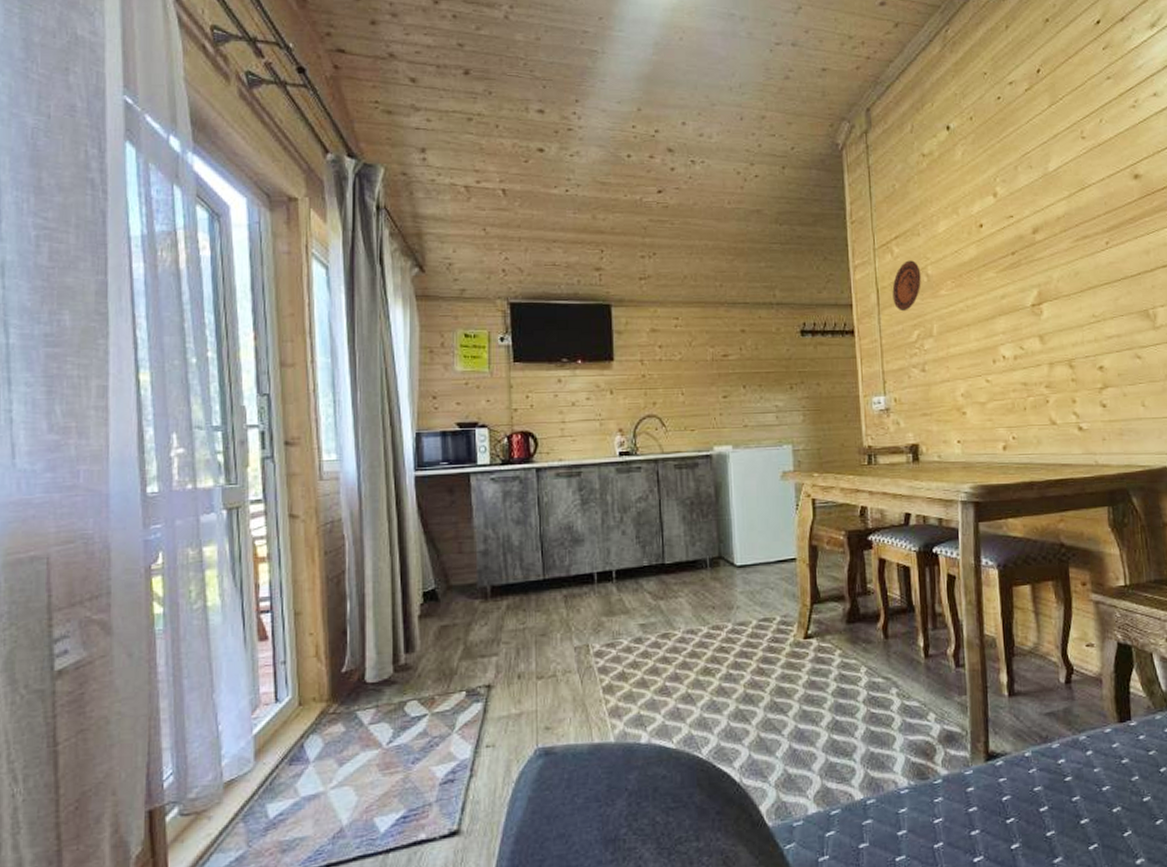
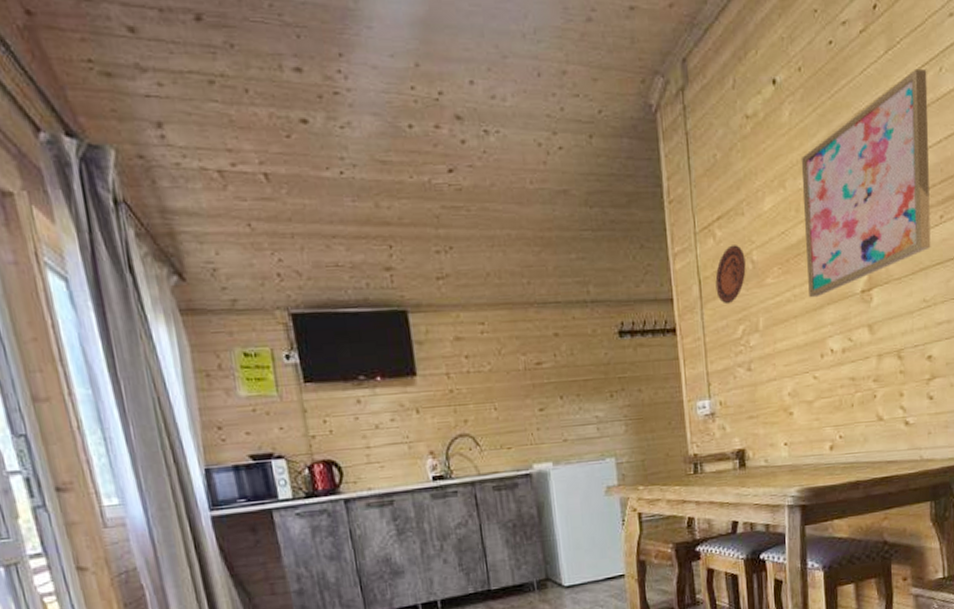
wall art: none [972,120,1098,309] -> present [801,68,931,298]

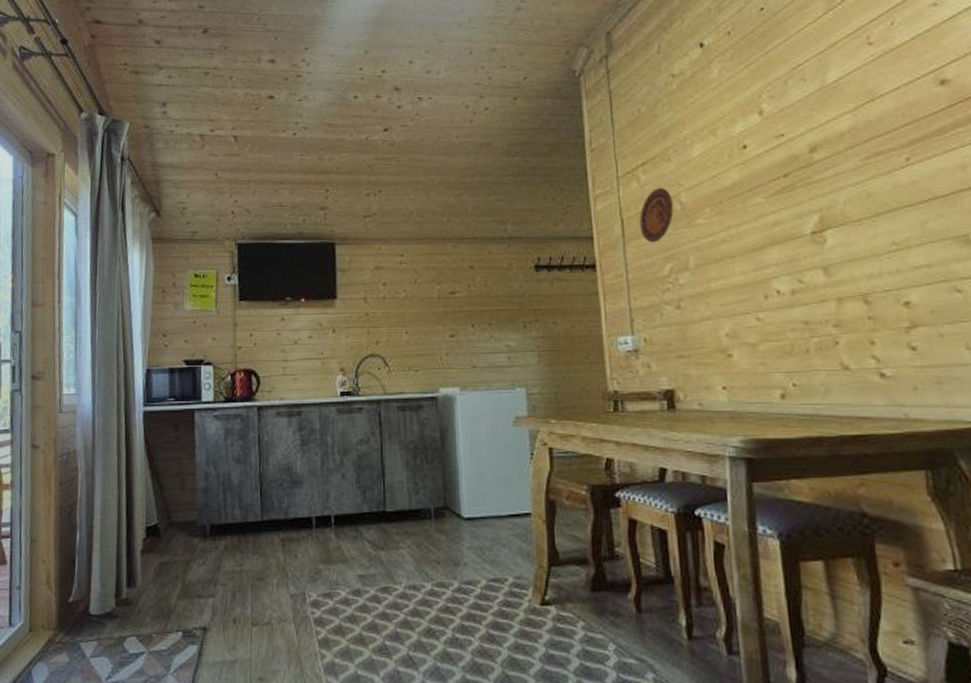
wall art: present [801,68,931,298] -> none [733,24,897,239]

